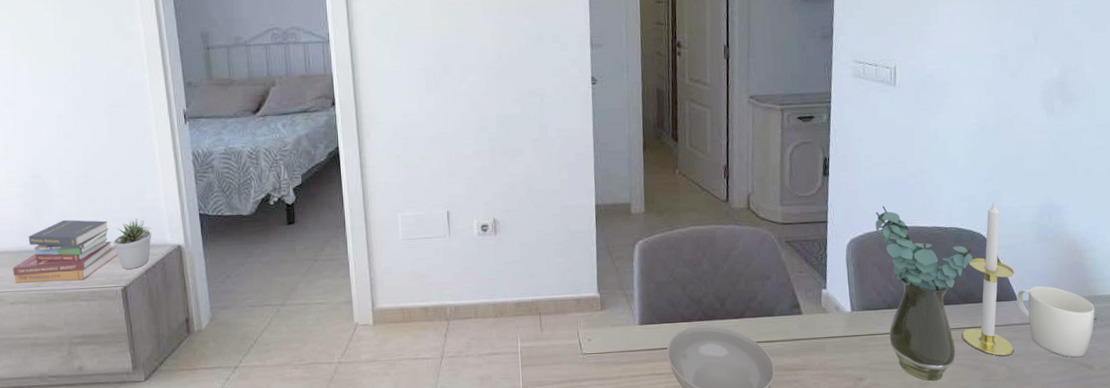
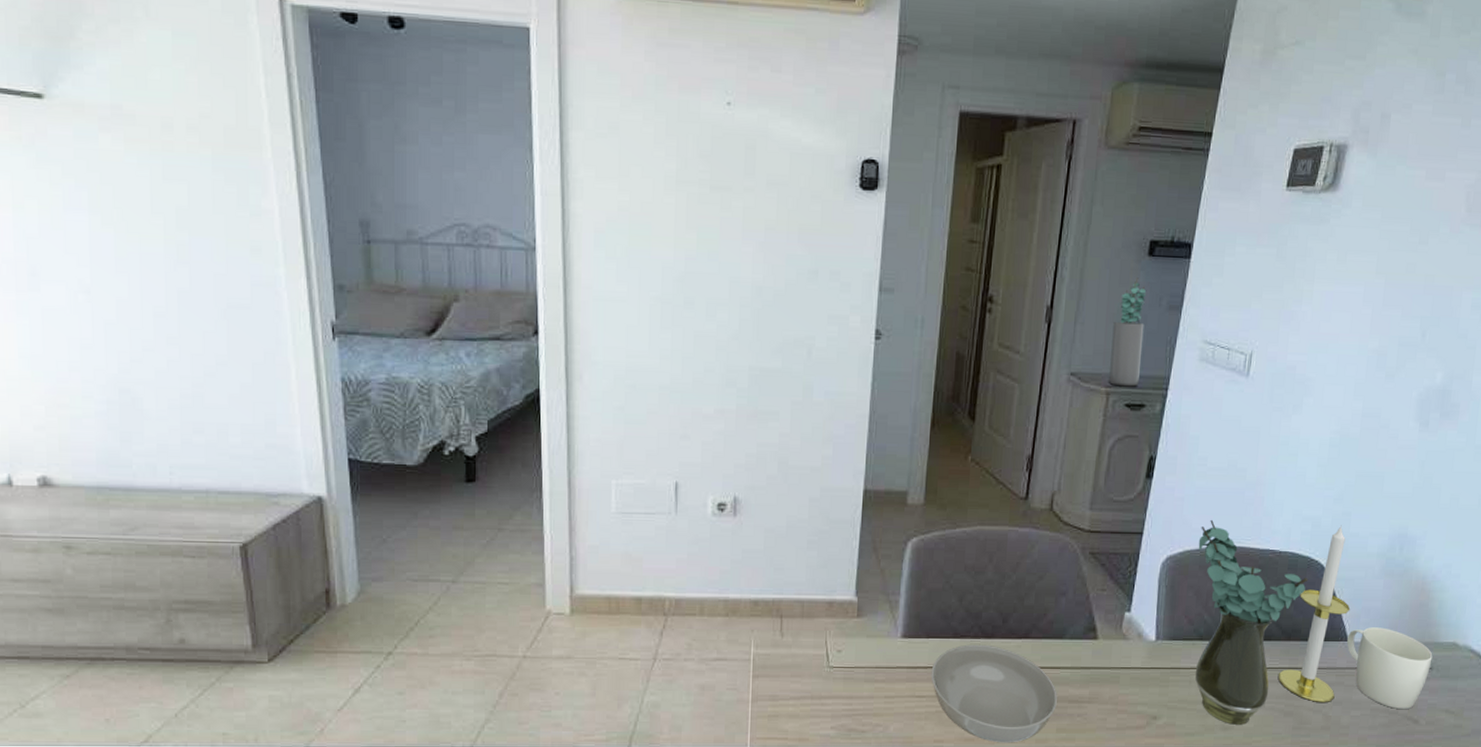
books: present [13,219,118,283] -> none [90,451,236,531]
potted plant: present [113,218,152,269] -> none [230,458,283,522]
vase: none [779,16,806,104] -> present [1109,277,1147,387]

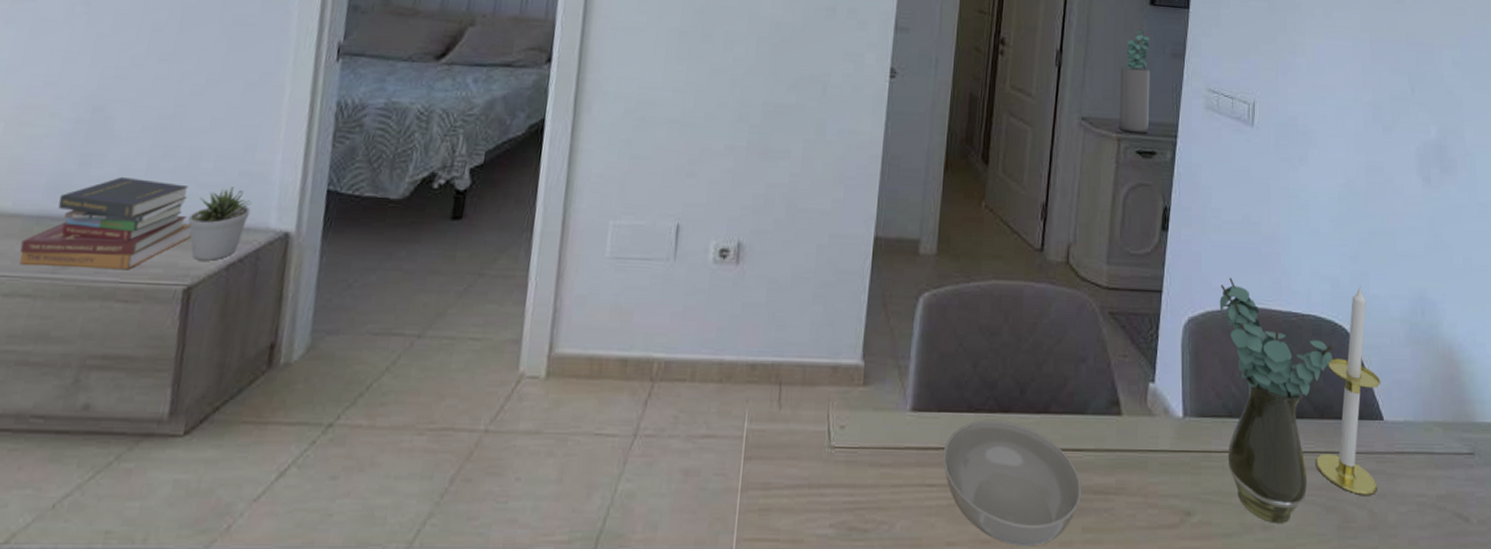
books: none [90,451,236,531] -> present [19,176,192,270]
potted plant: none [230,458,283,522] -> present [187,187,252,261]
mug: present [1347,627,1433,710] -> none [1382,404,1473,505]

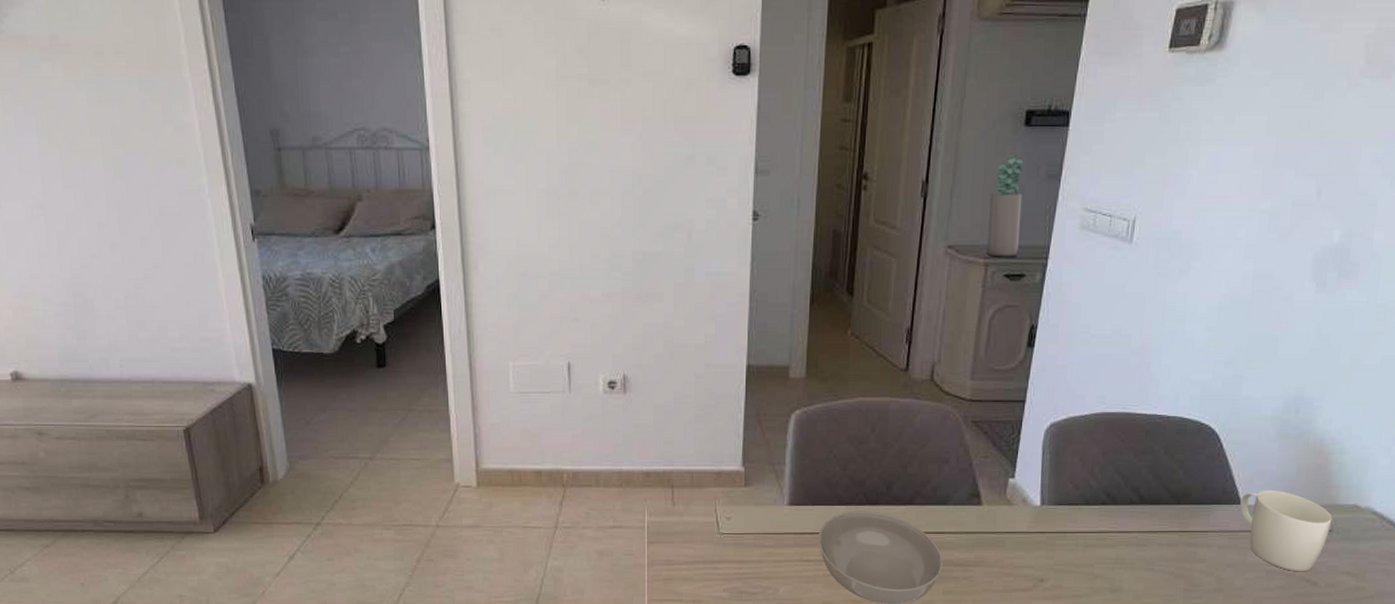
books: present [19,176,192,270] -> none [55,346,178,417]
potted plant: present [187,187,252,261] -> none [171,350,217,408]
vase: present [1219,277,1335,523] -> none [1081,386,1199,587]
candle: present [1315,286,1381,496] -> none [1167,389,1244,566]
mug: none [1382,404,1473,505] -> present [1240,490,1332,572]

